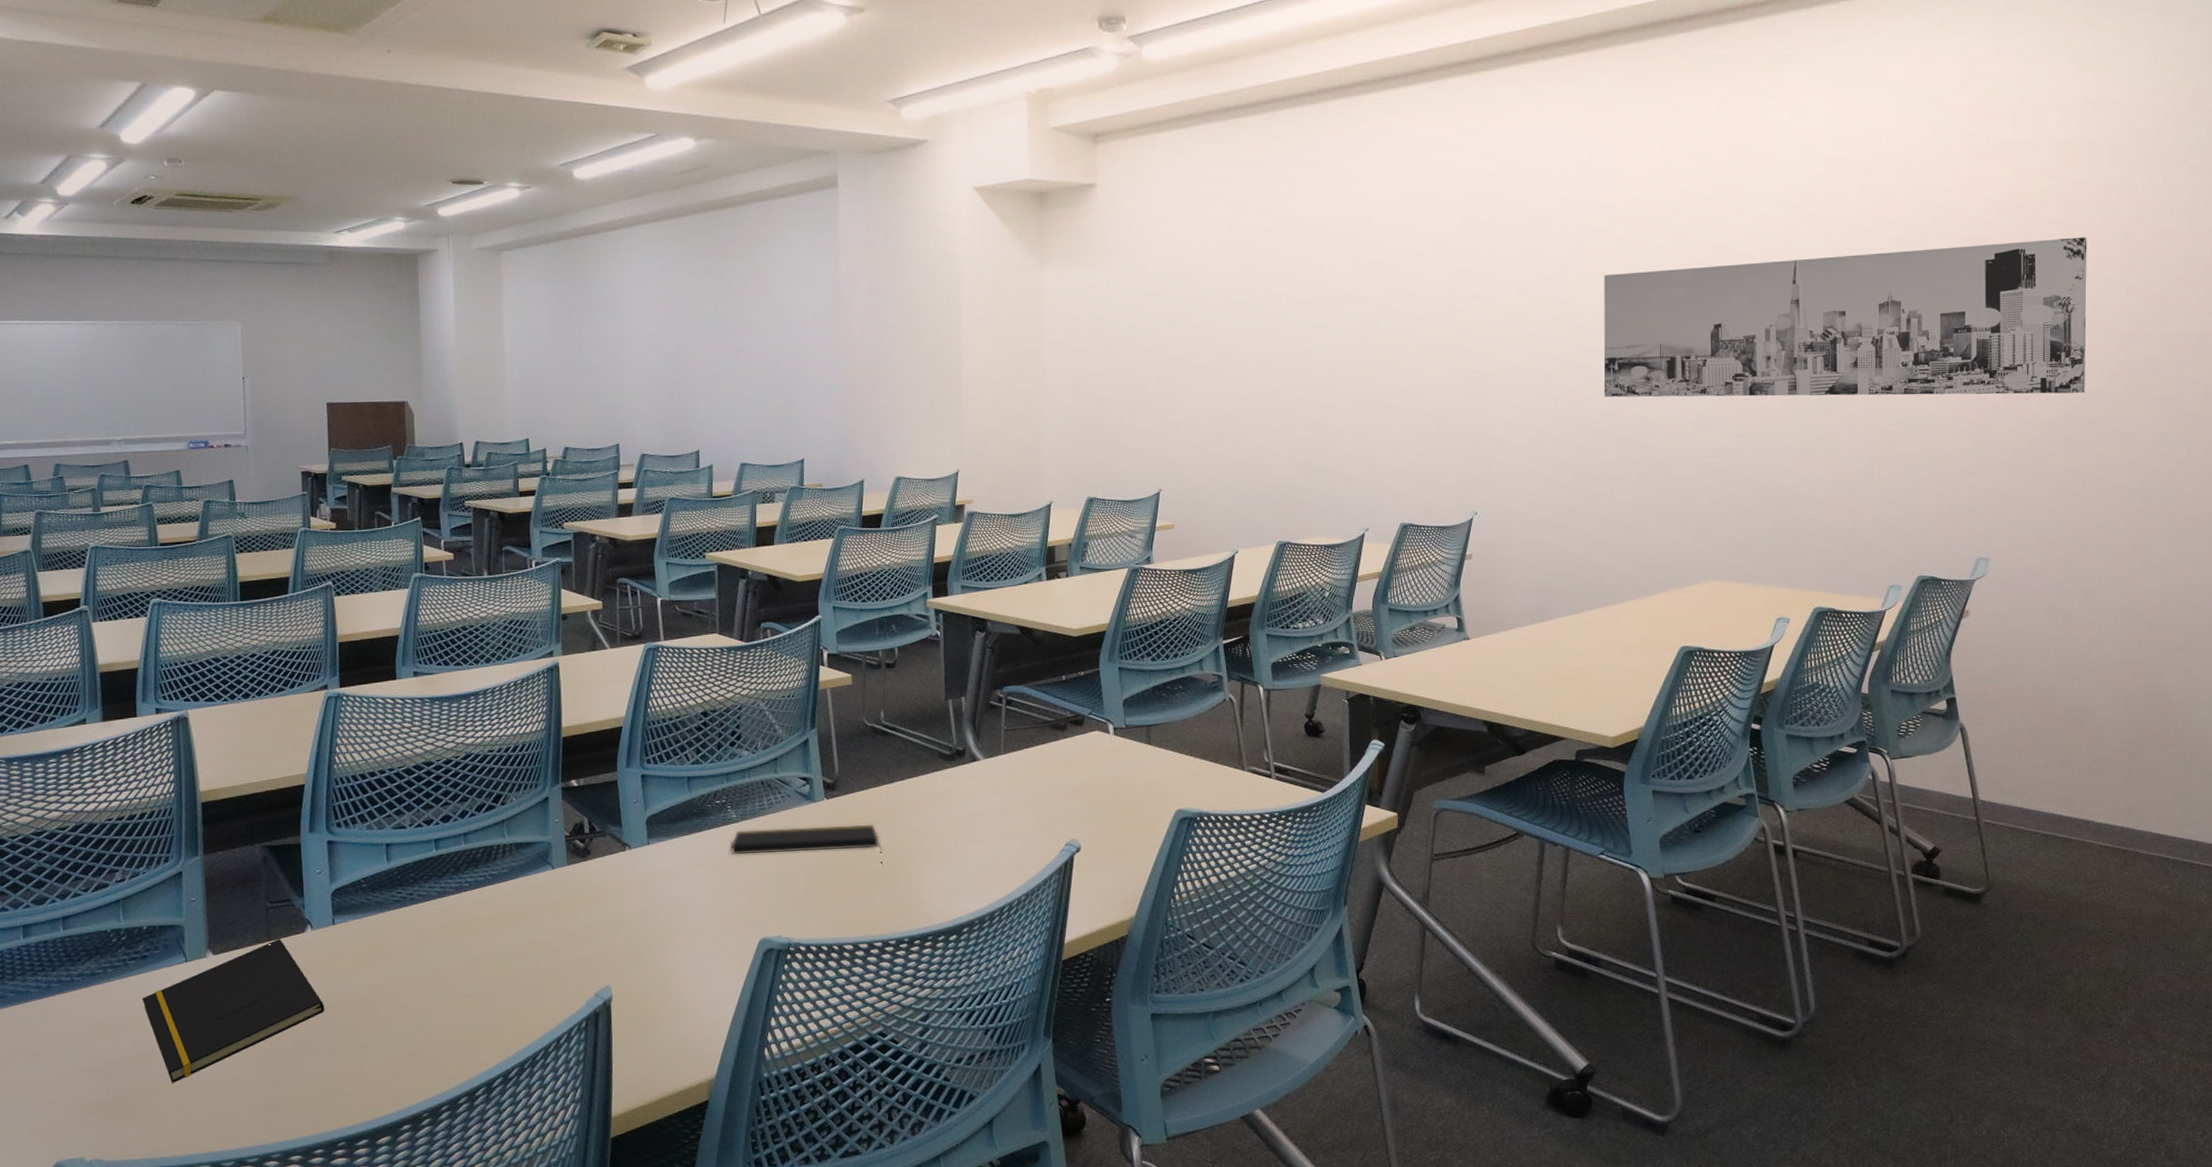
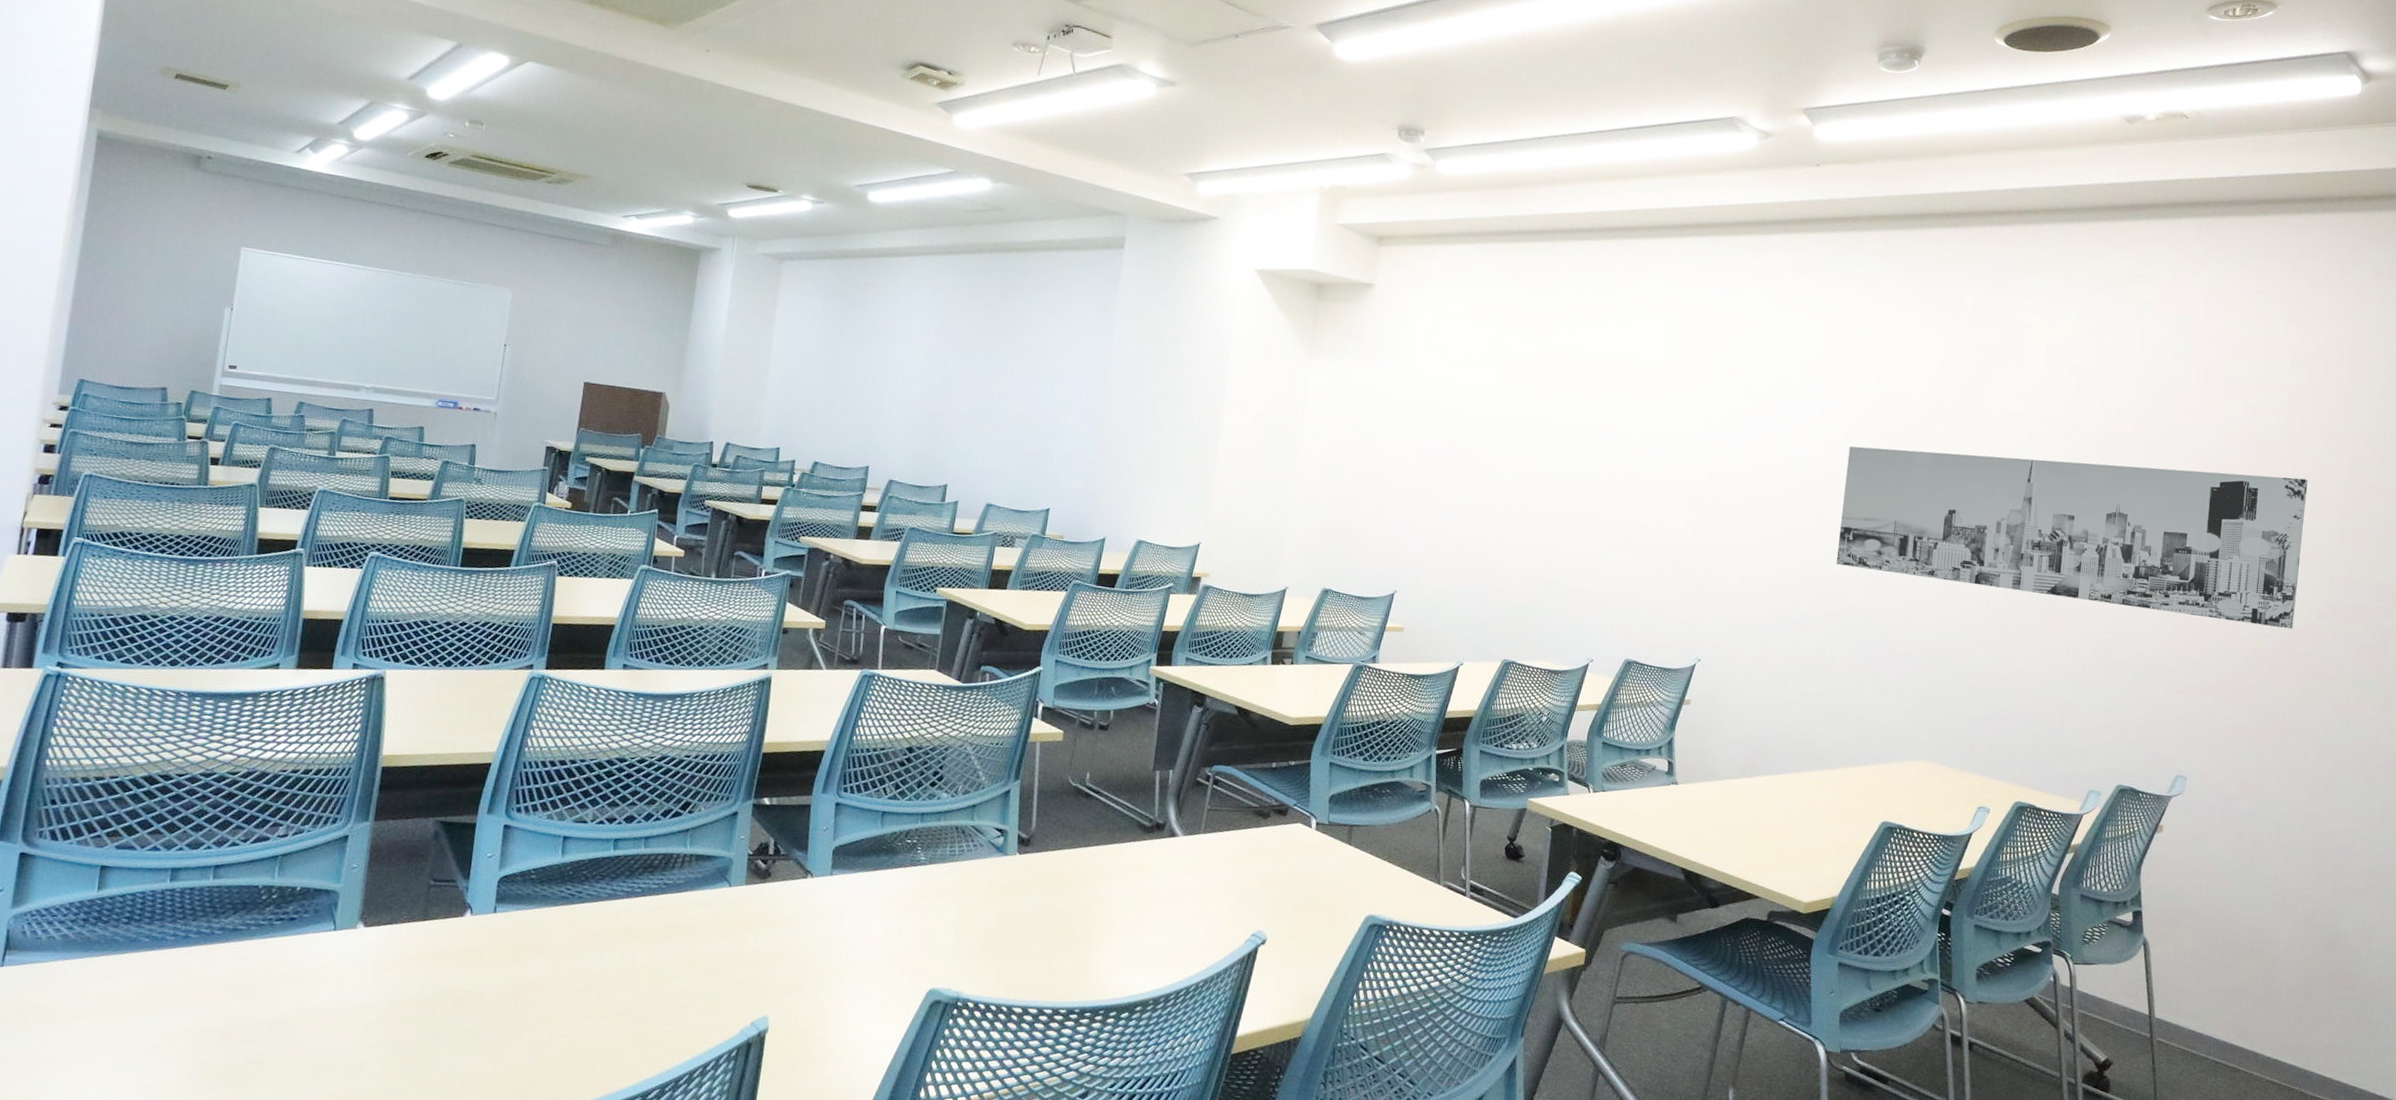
notepad: present [142,939,325,1083] -> none [281,920,470,1057]
notepad: present [731,825,884,866] -> none [914,874,1066,931]

